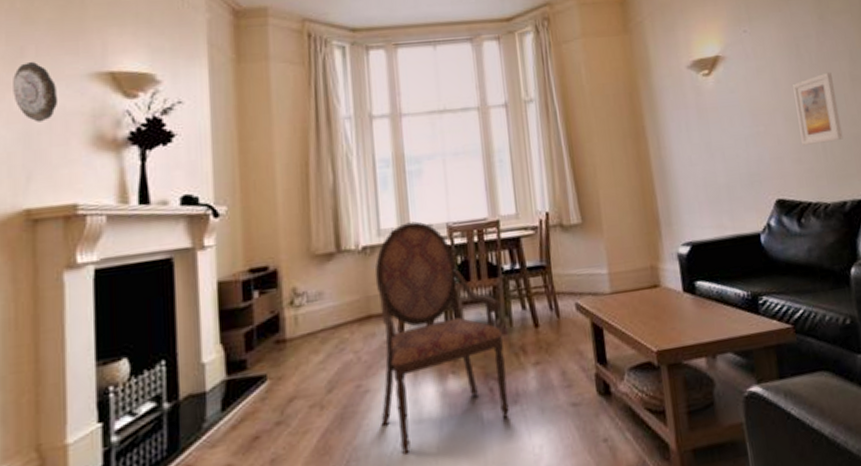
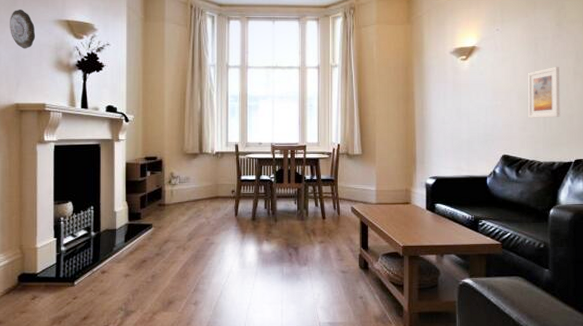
armchair: present [374,221,509,455] -> none [219,140,301,286]

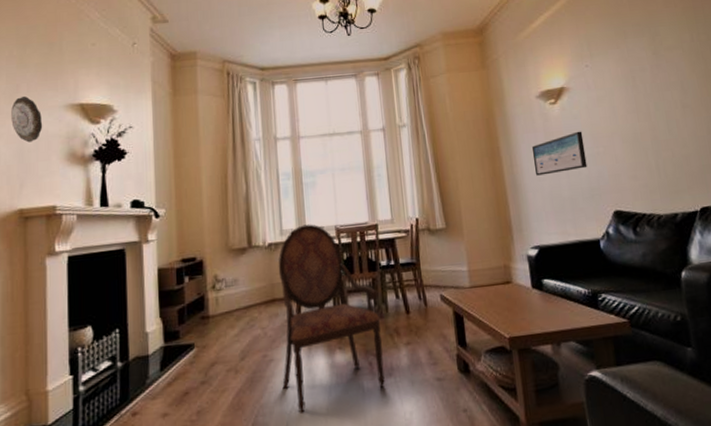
armchair: none [219,140,301,286] -> present [278,224,385,413]
wall art: none [441,85,486,119] -> present [531,131,587,176]
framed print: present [527,66,561,118] -> none [628,100,675,164]

